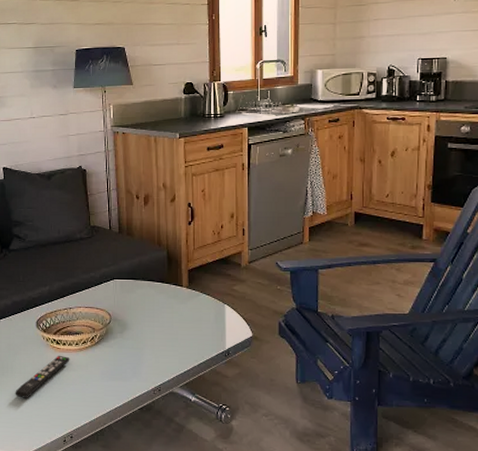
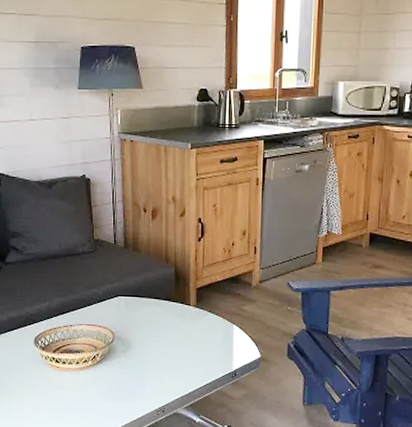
remote control: present [15,355,70,398] -> none [11,374,70,418]

